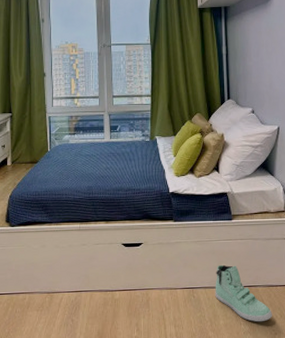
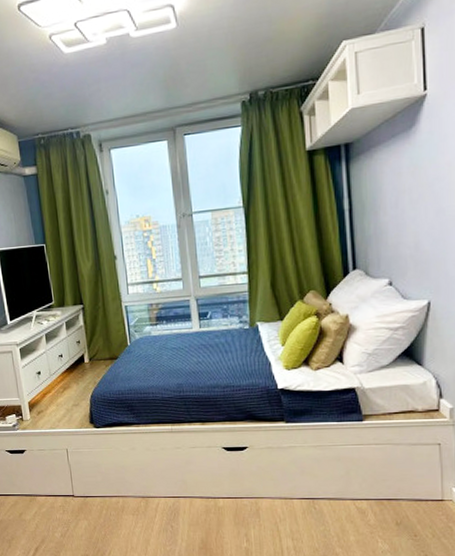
sneaker: present [215,264,272,322] -> none [342,473,421,541]

